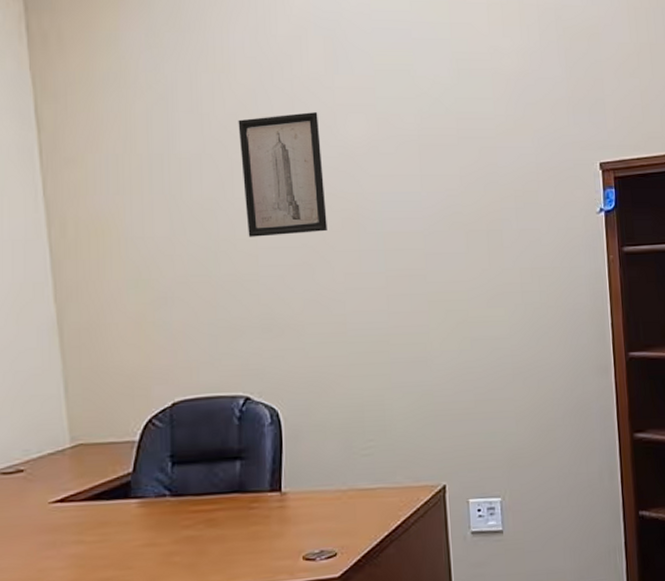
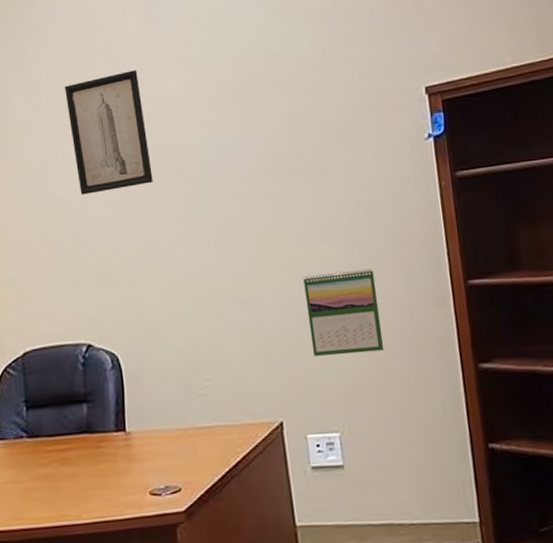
calendar: none [474,335,548,420] -> present [303,268,385,356]

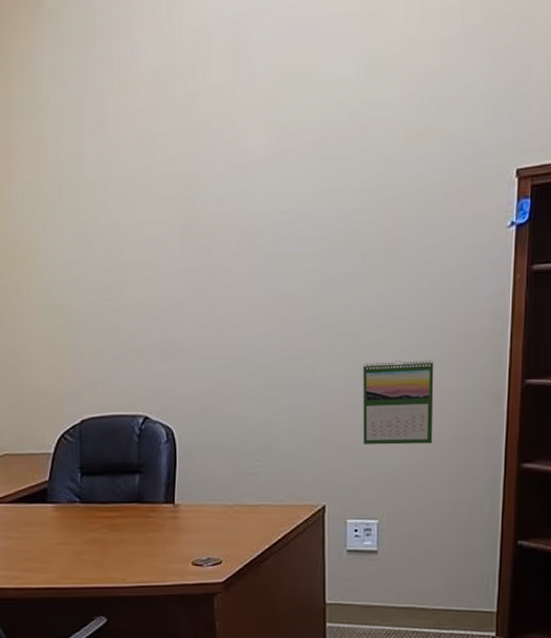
wall art: present [64,70,153,195] -> none [141,127,224,261]

